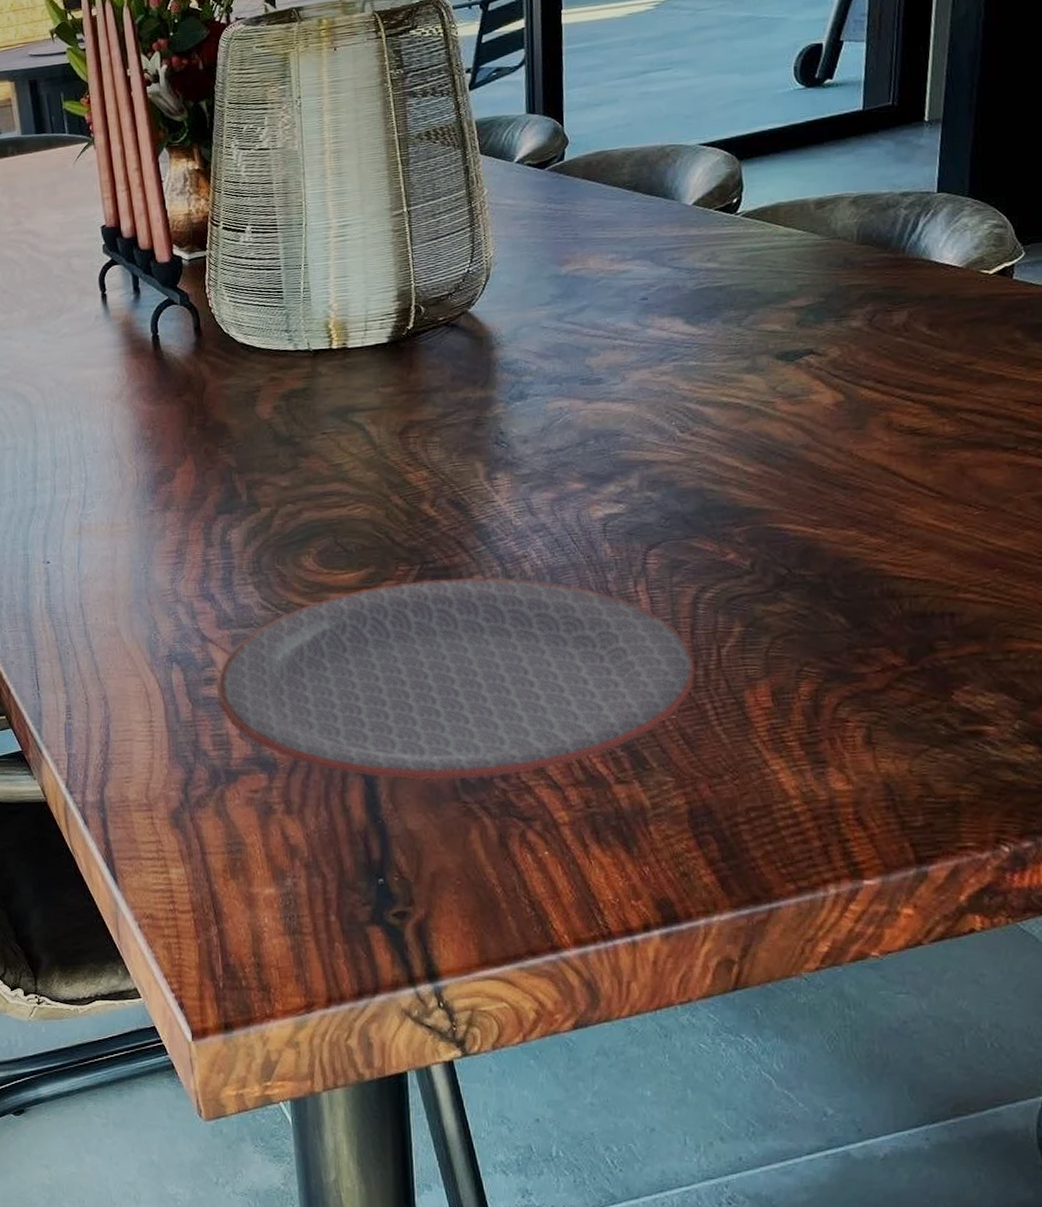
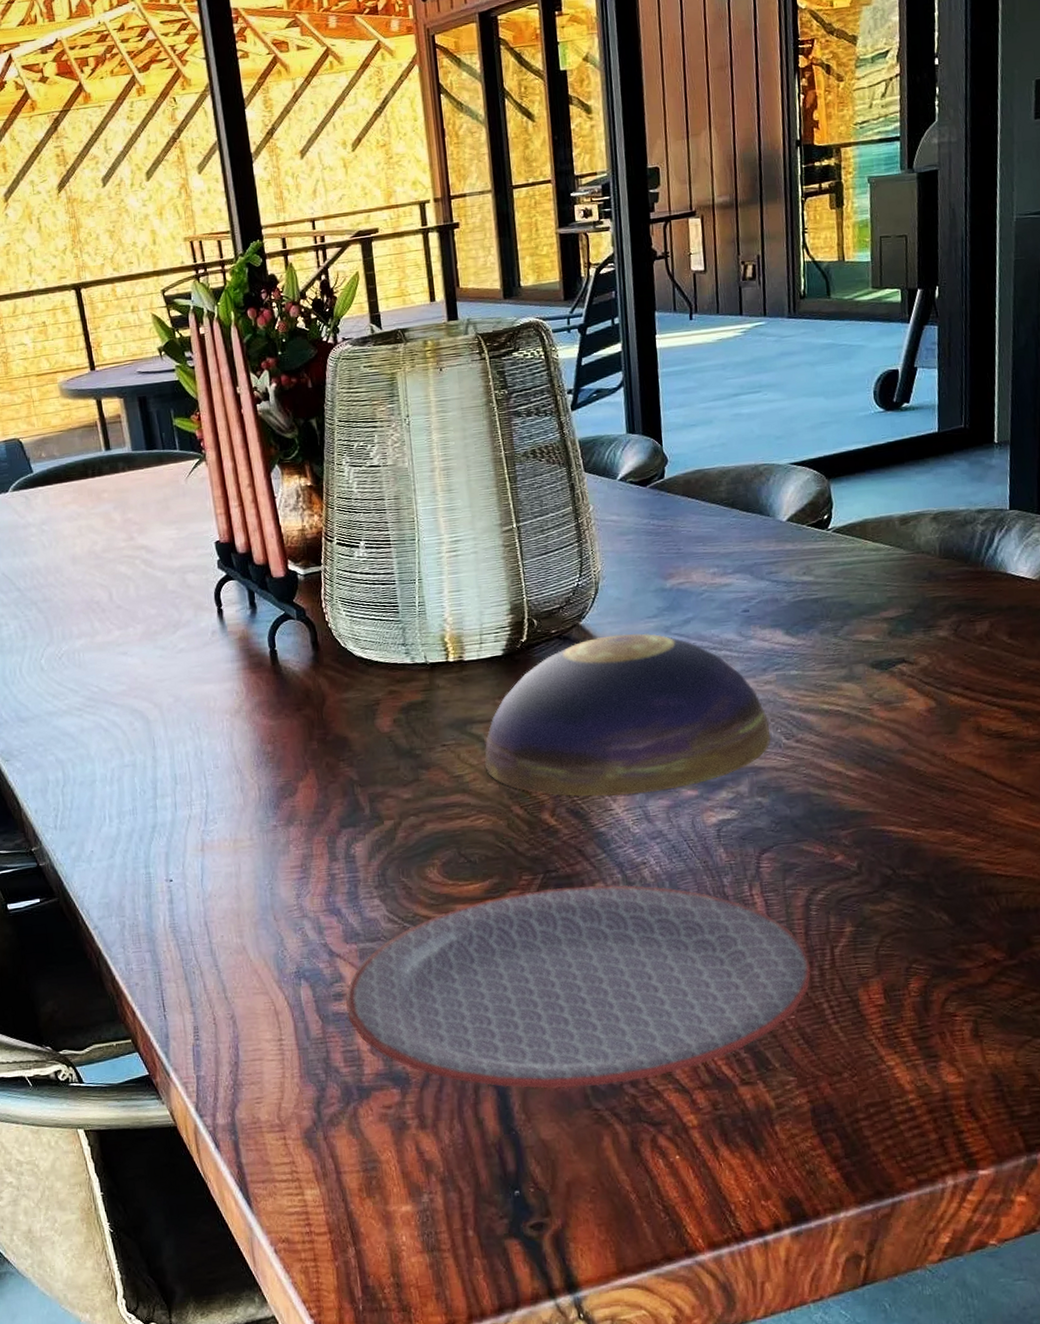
decorative bowl: none [364,321,665,488] -> present [484,633,771,796]

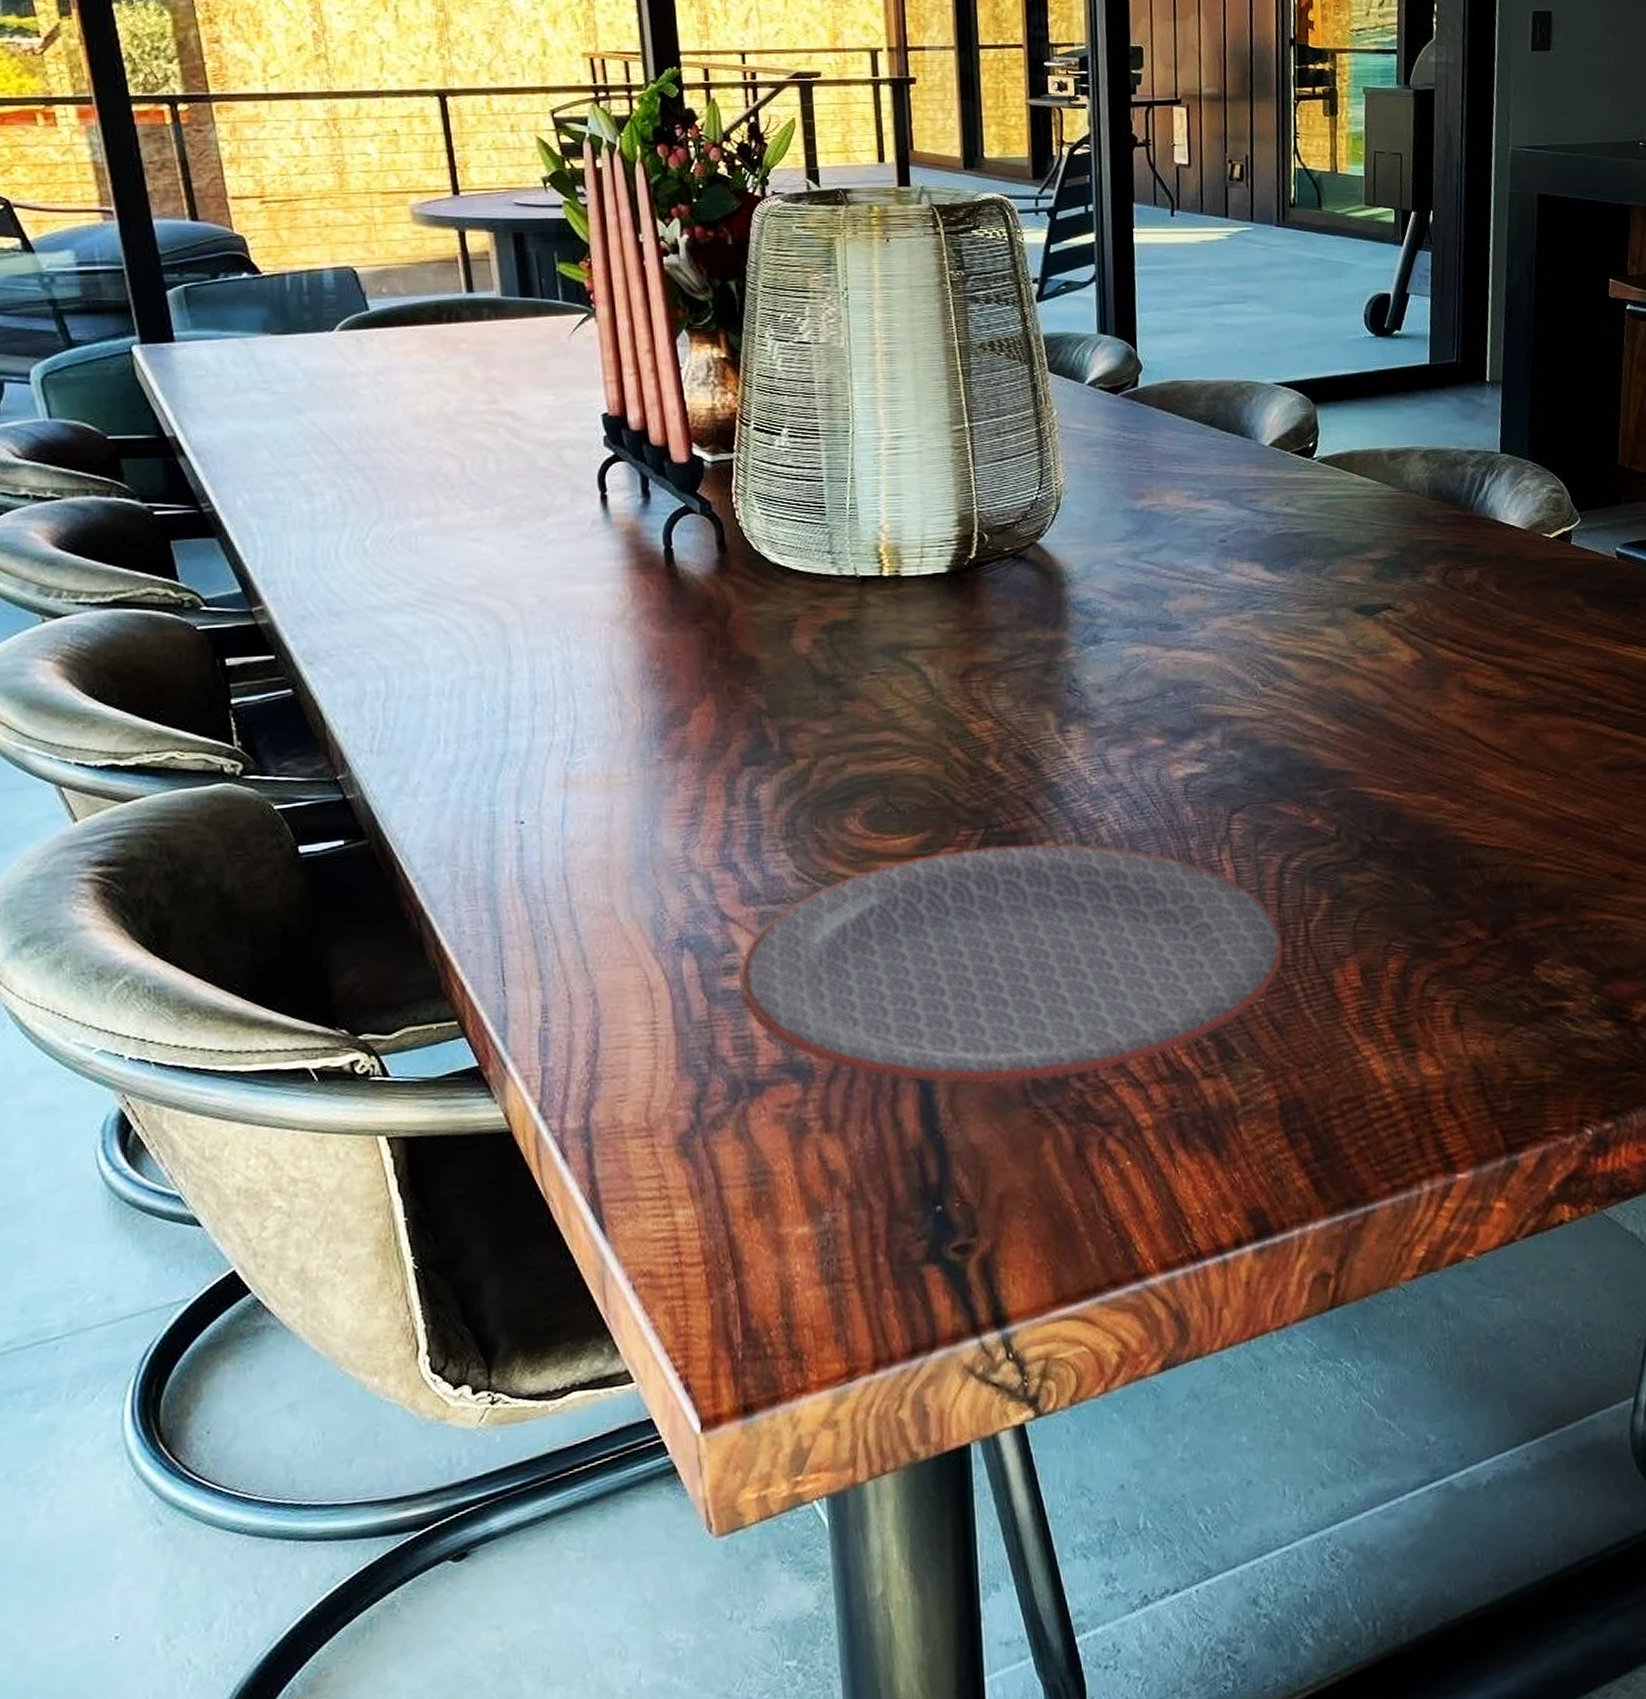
decorative bowl: present [484,633,771,796] -> none [920,557,1246,742]

